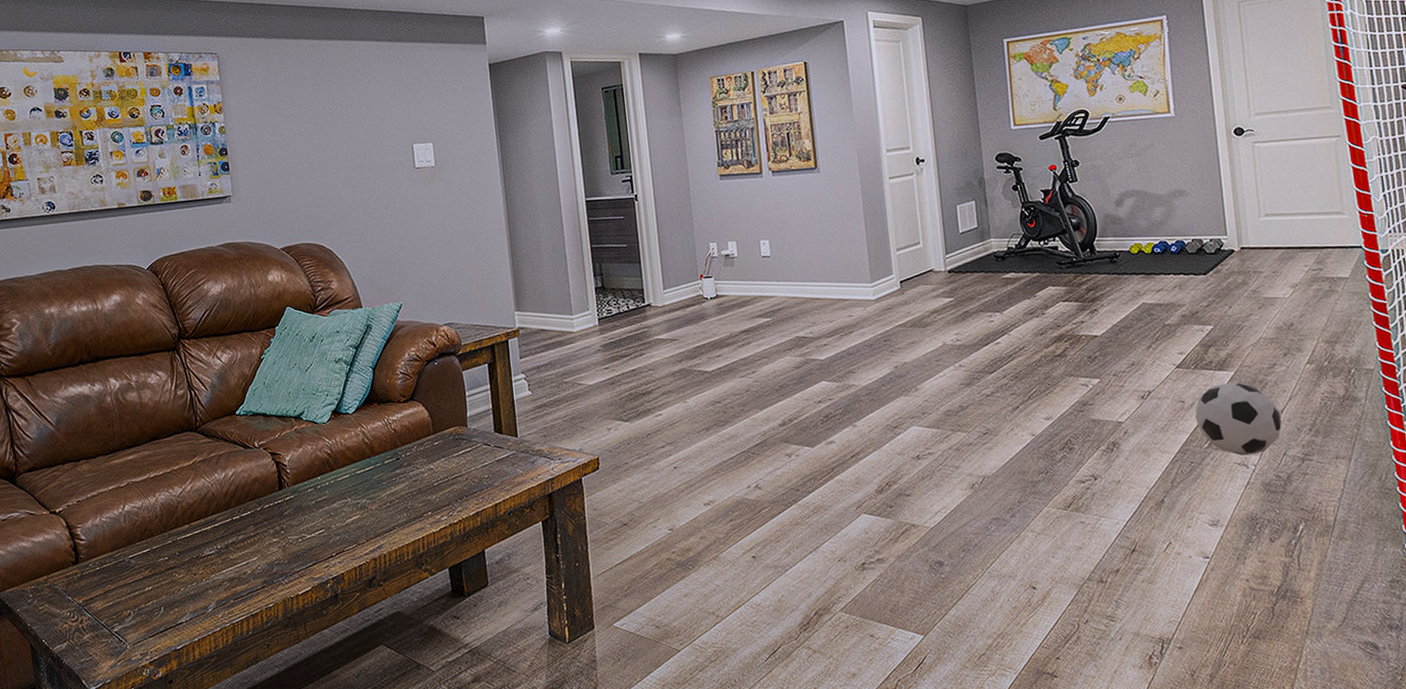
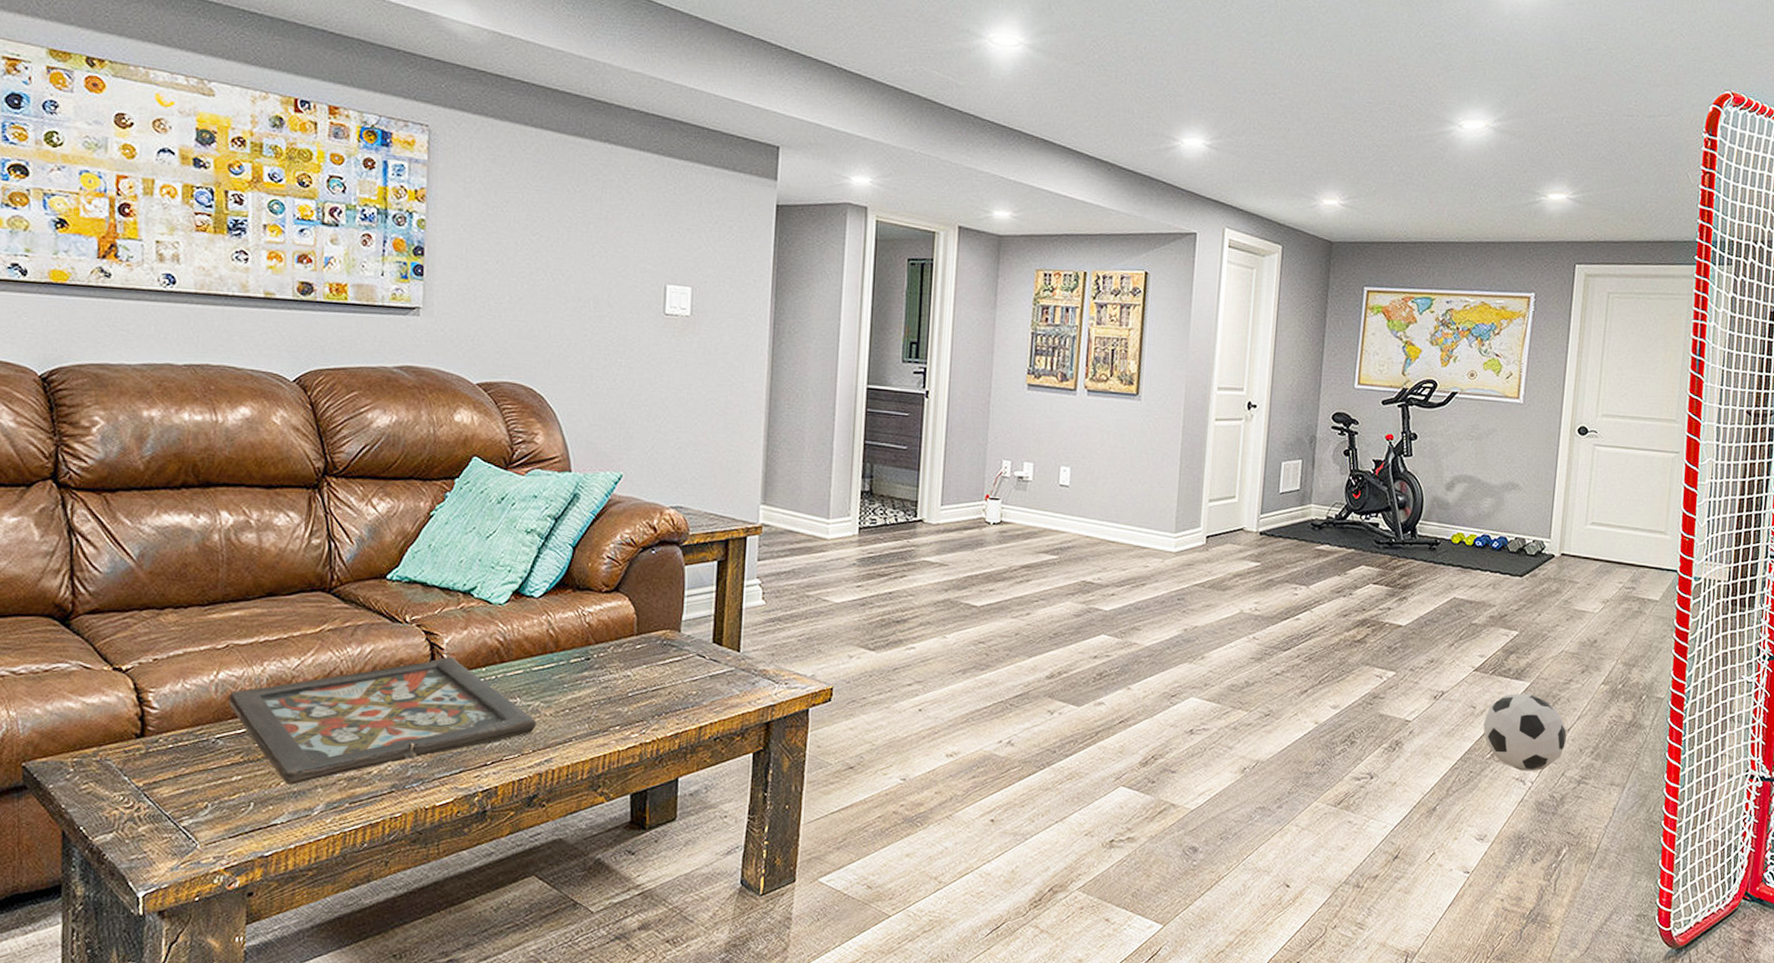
decorative tray: none [134,470,366,590] -> present [229,656,537,785]

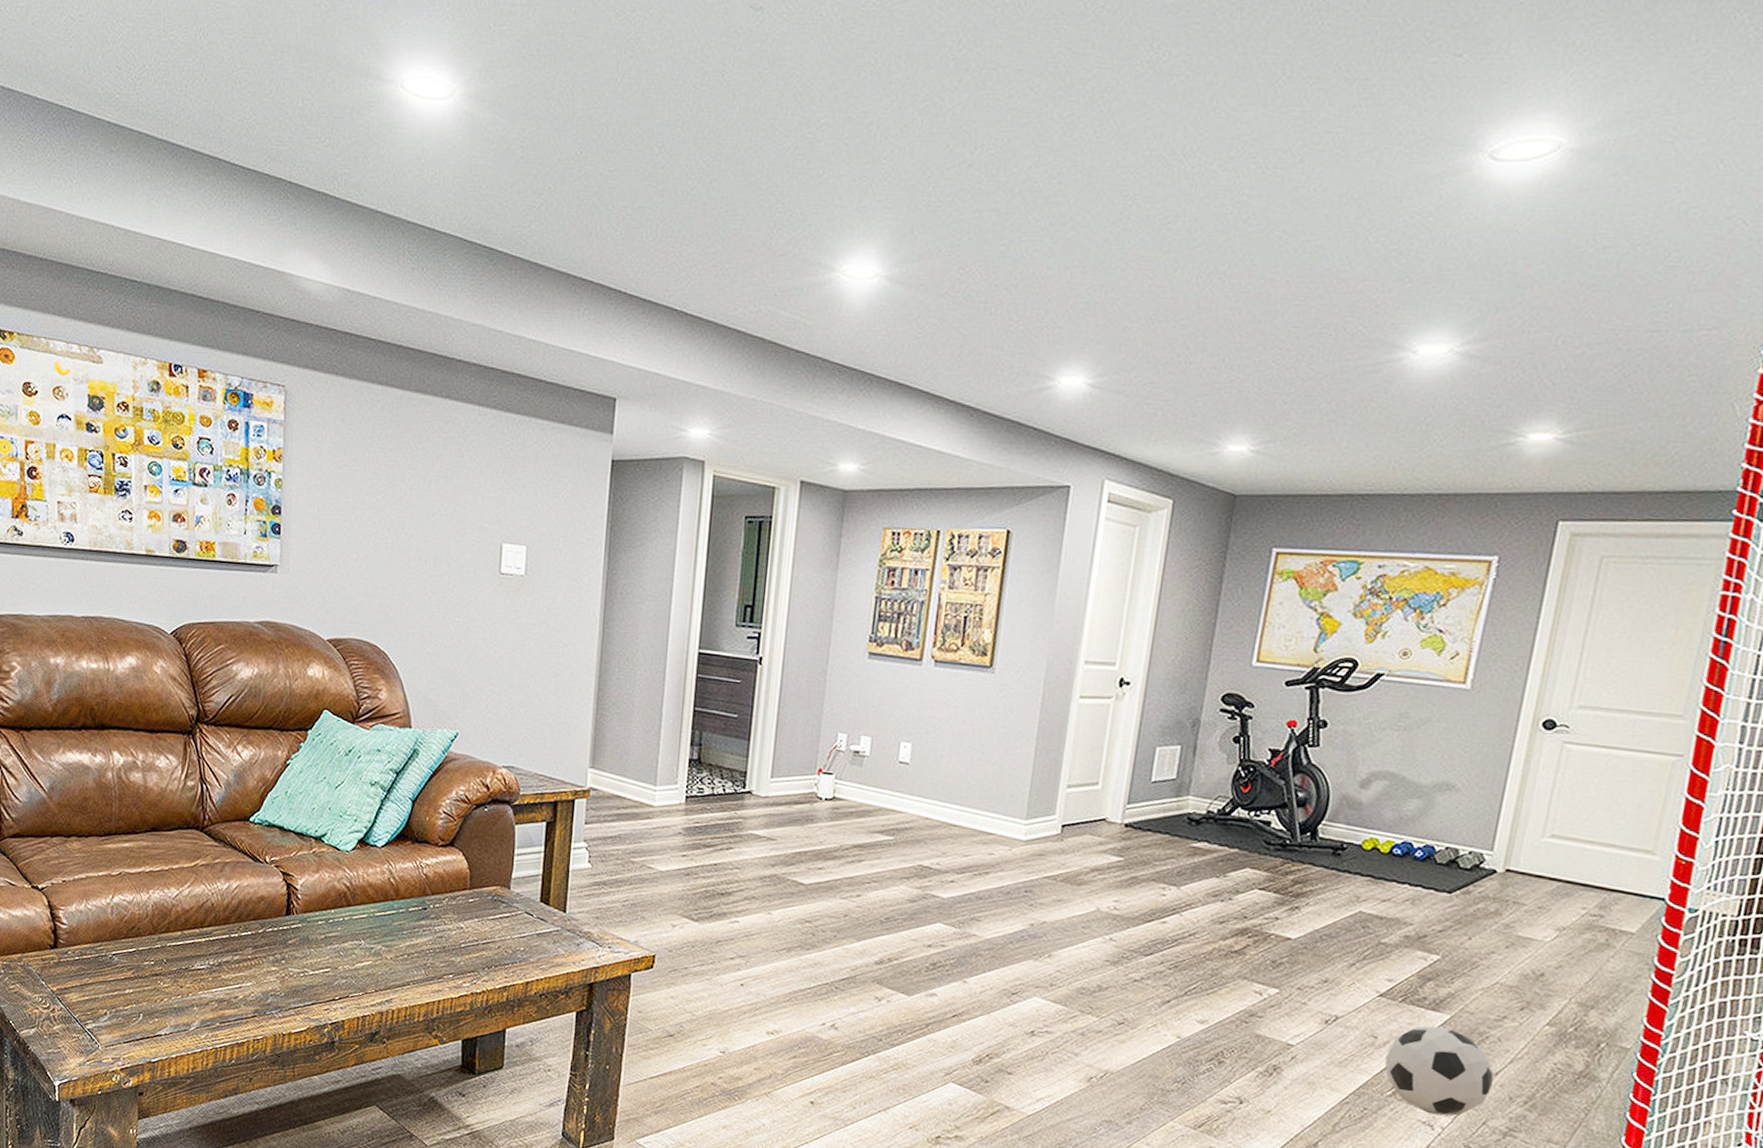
decorative tray: present [229,656,537,785] -> none [122,896,379,1002]

